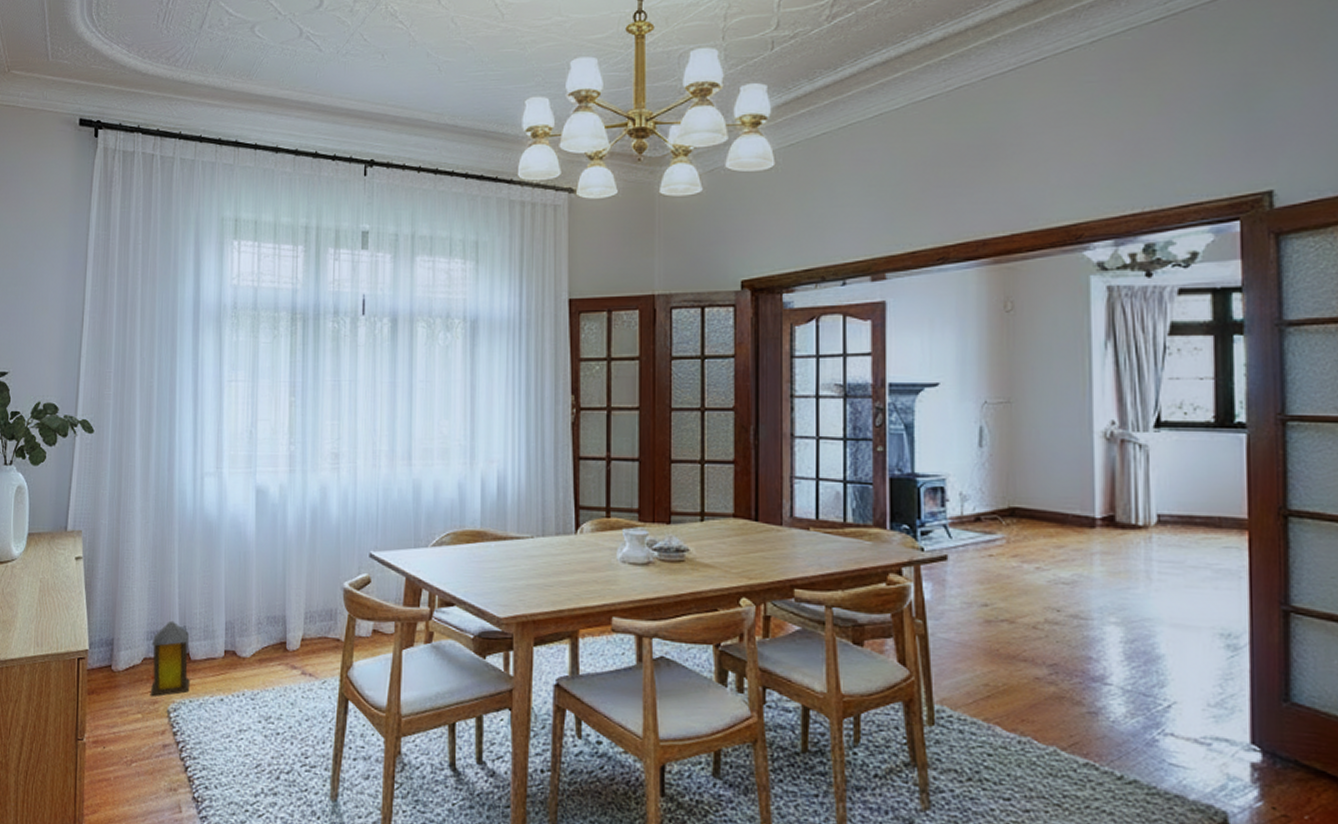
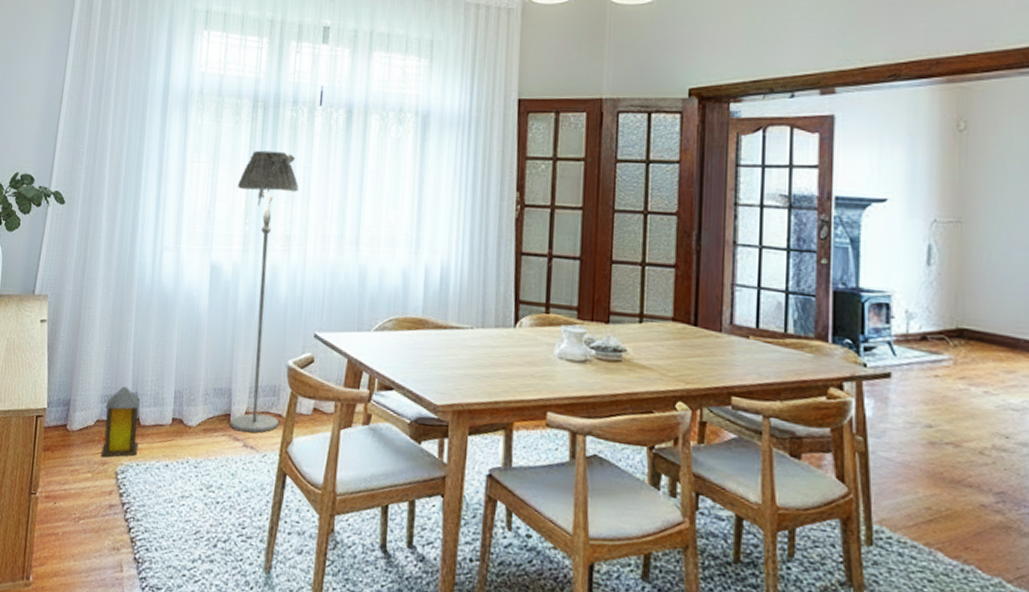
floor lamp: none [279,365,345,660] -> present [230,150,299,433]

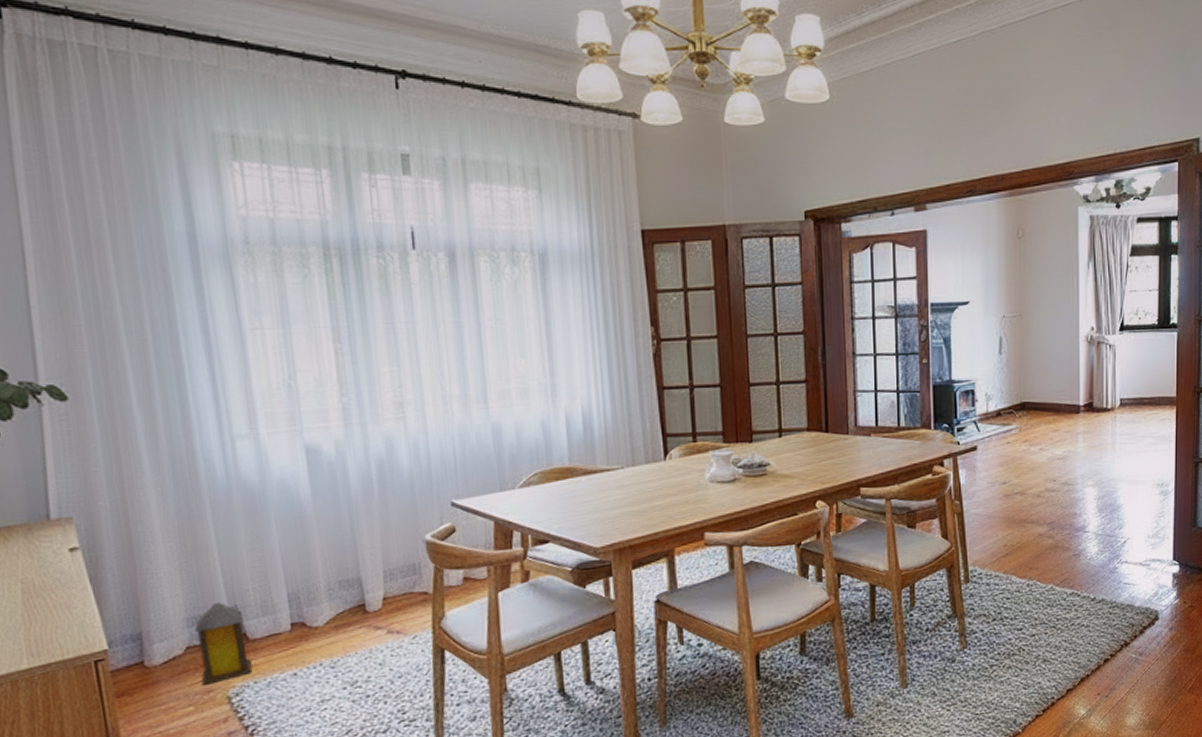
floor lamp: present [230,150,299,433] -> none [321,307,427,619]

